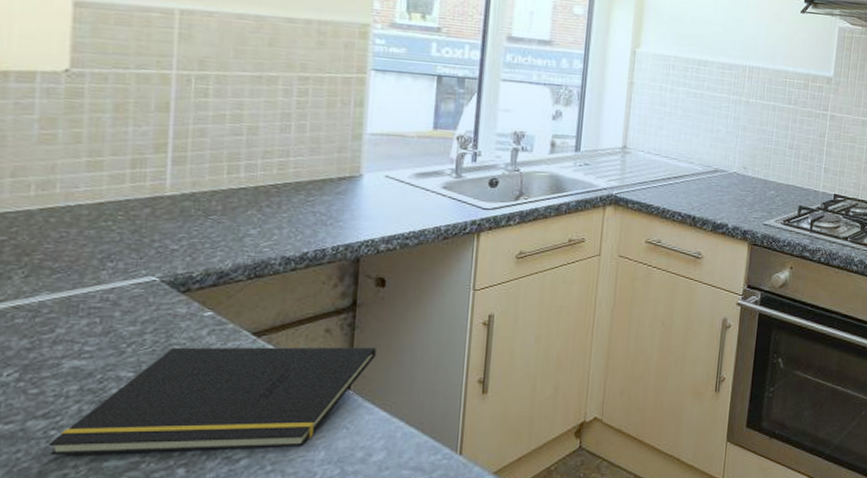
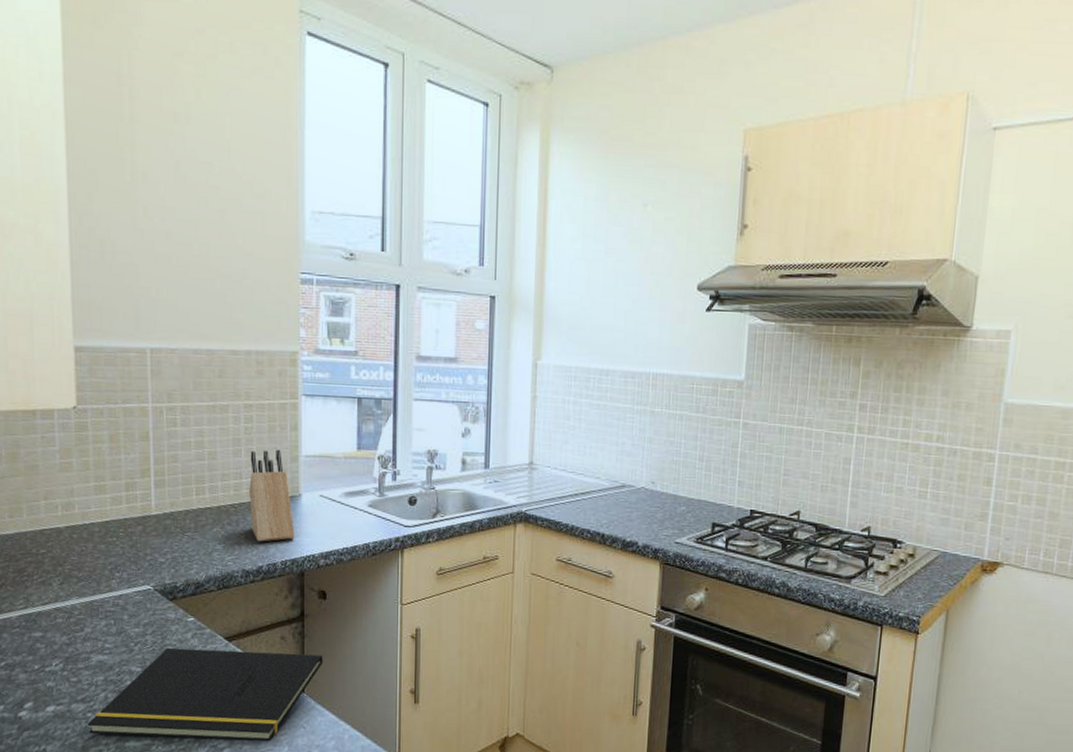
knife block: none [297,126,352,226] -> present [249,449,295,542]

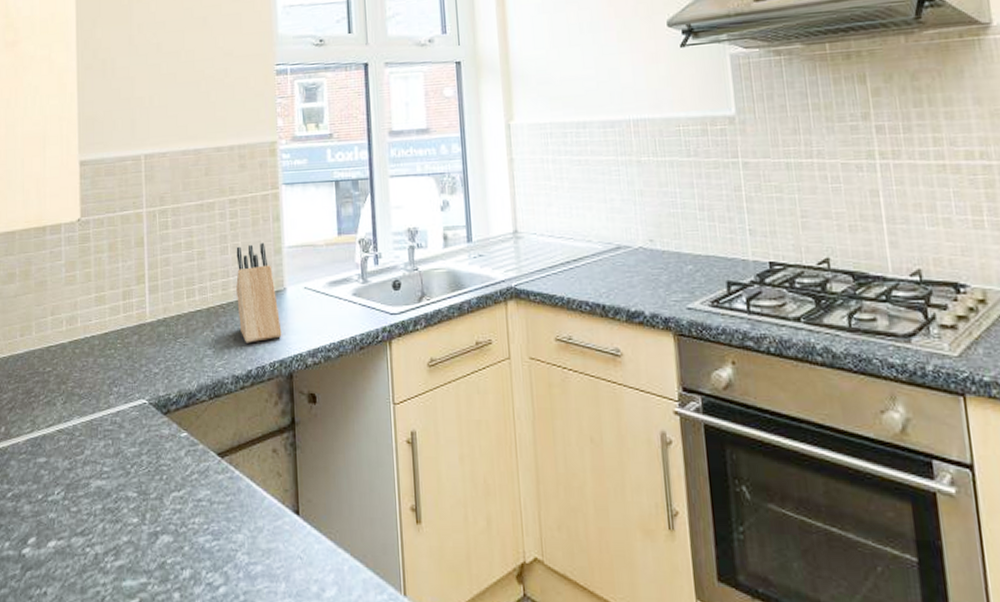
notepad: present [87,647,323,741] -> none [86,468,317,577]

